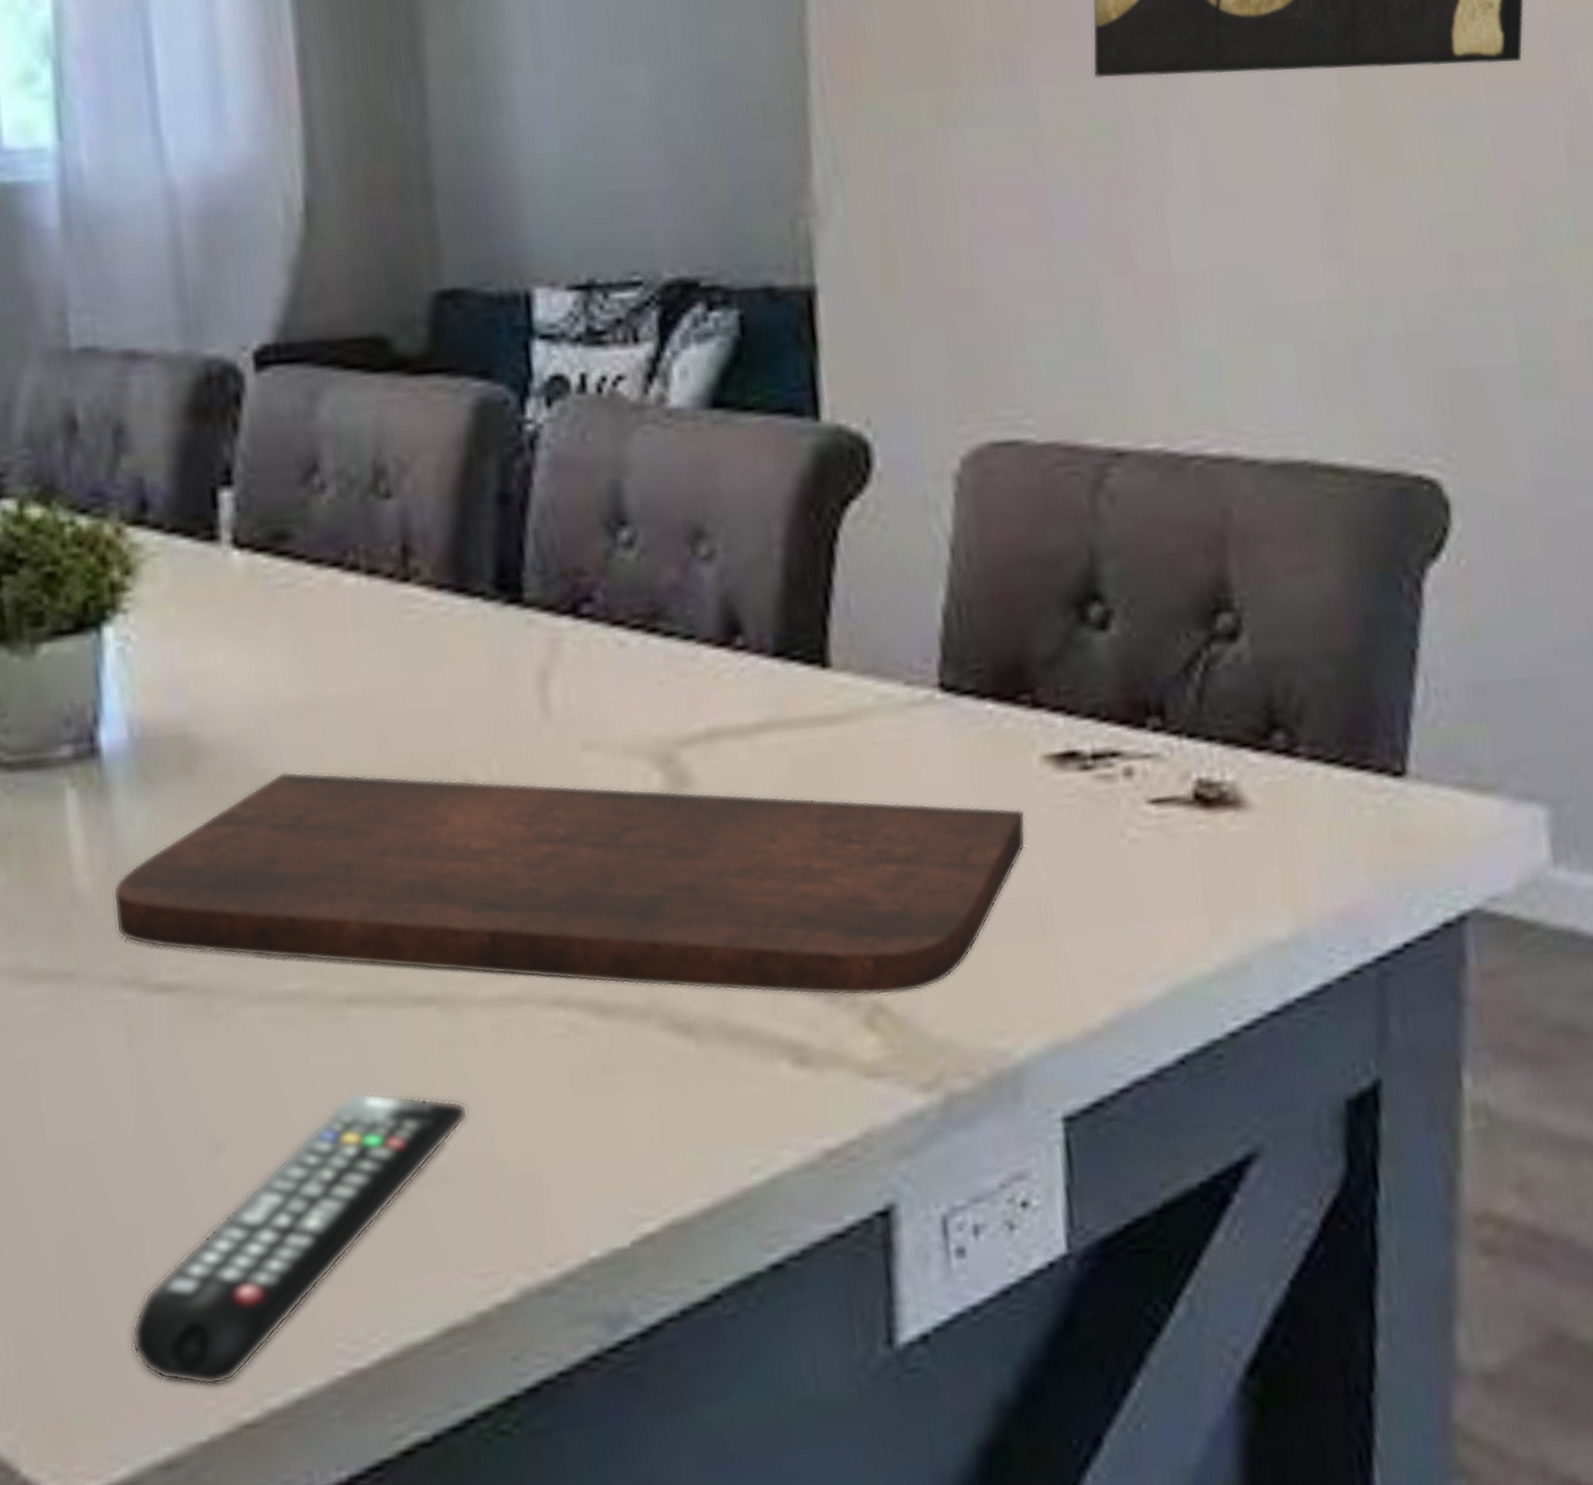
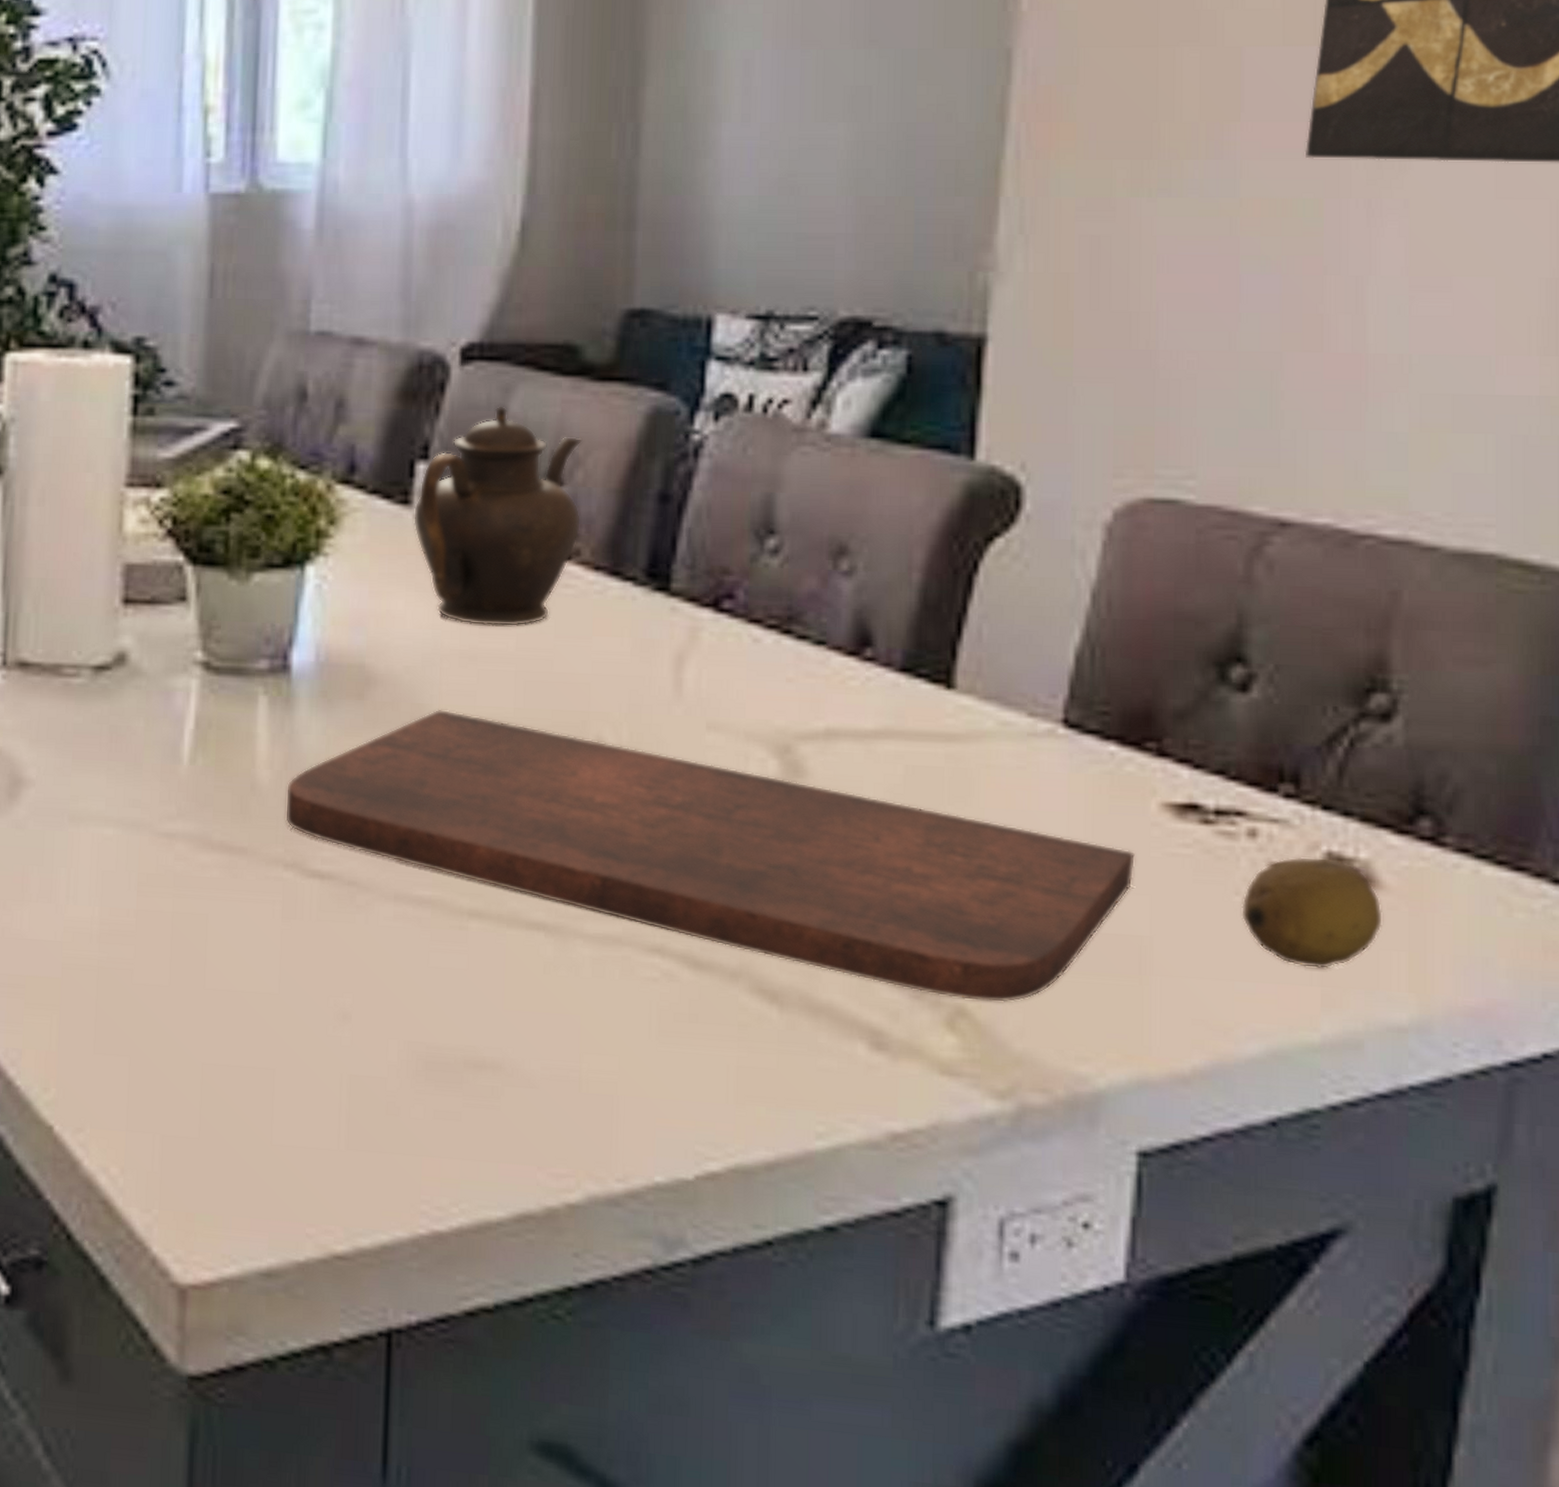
remote control: present [130,1091,469,1387] -> none [252,992,562,1217]
teapot: none [222,414,417,671] -> present [412,406,583,627]
fruit: none [1127,785,1255,900] -> present [1240,856,1384,970]

